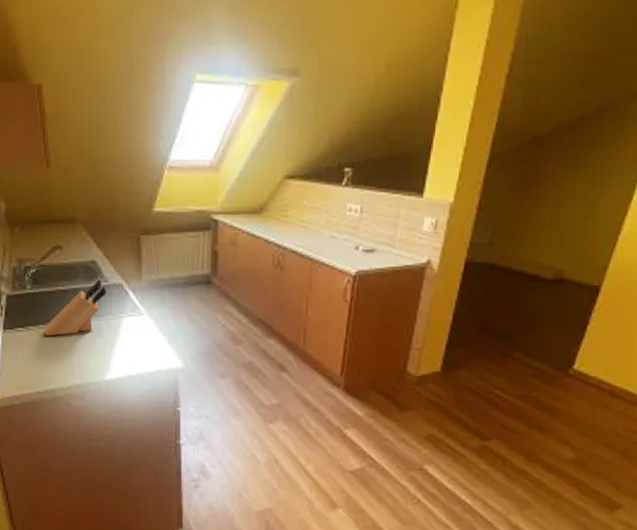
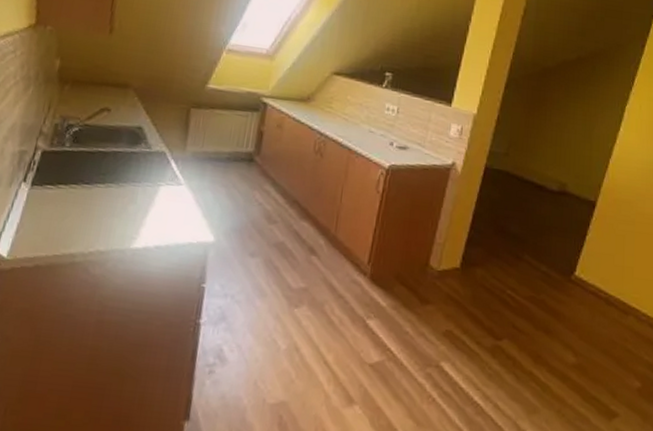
knife block: present [45,279,107,337] -> none [75,145,149,198]

